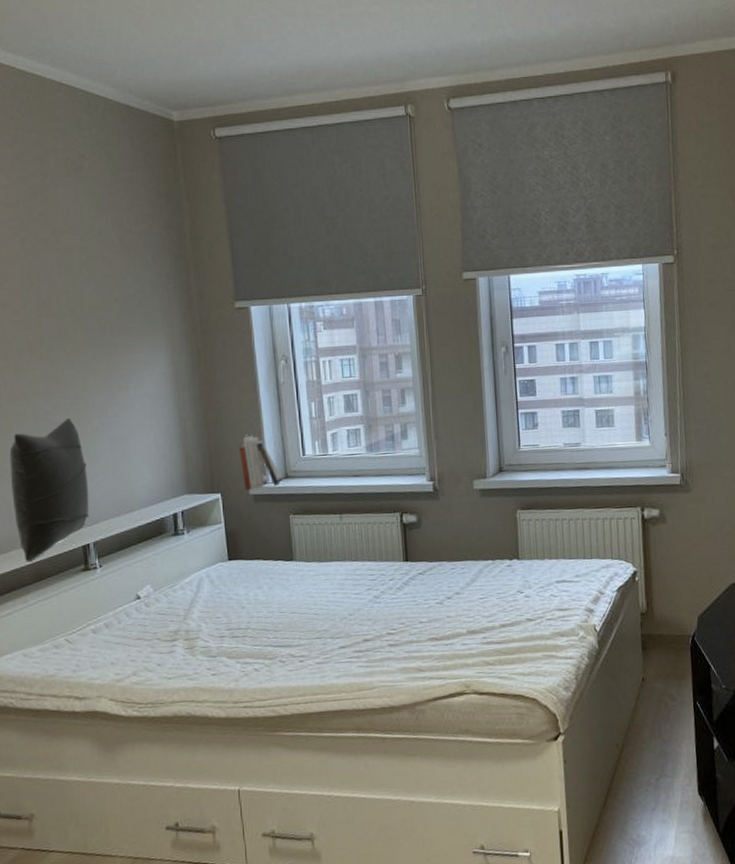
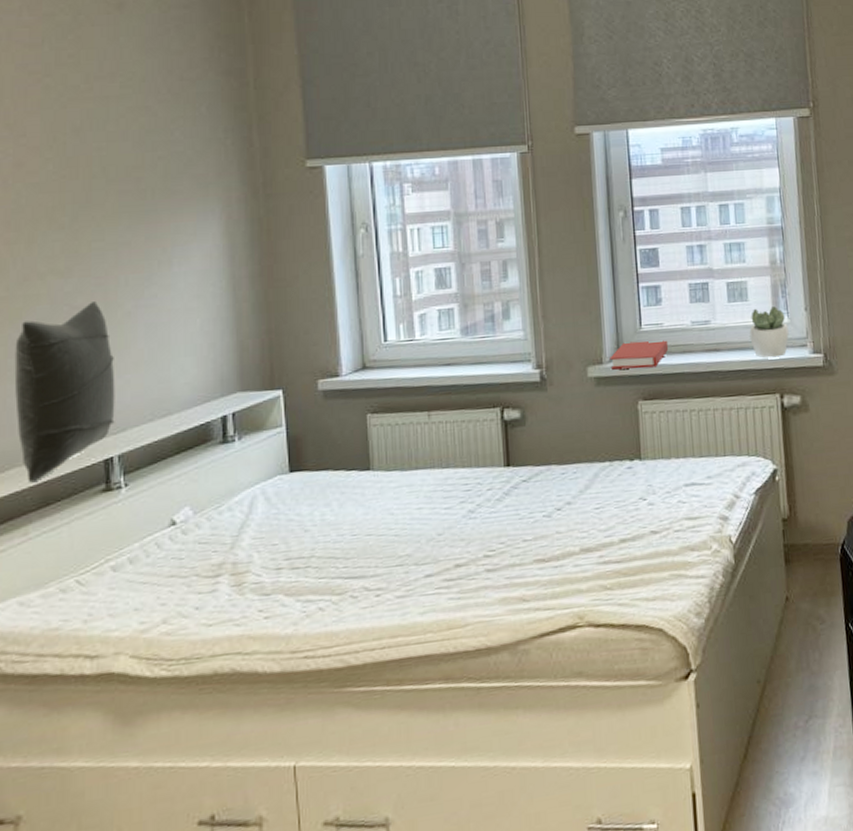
books: present [239,434,283,490] -> none [307,317,359,385]
book: none [493,459,544,484] -> present [610,340,669,370]
succulent plant: none [615,432,650,477] -> present [749,306,789,359]

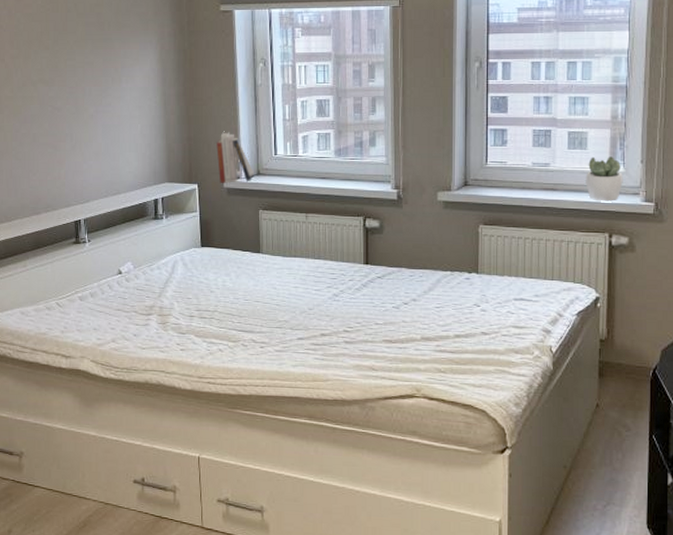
pillow: present [14,302,115,482] -> none [17,105,82,230]
books: none [307,317,359,385] -> present [216,131,255,183]
book: present [610,340,669,370] -> none [457,175,510,199]

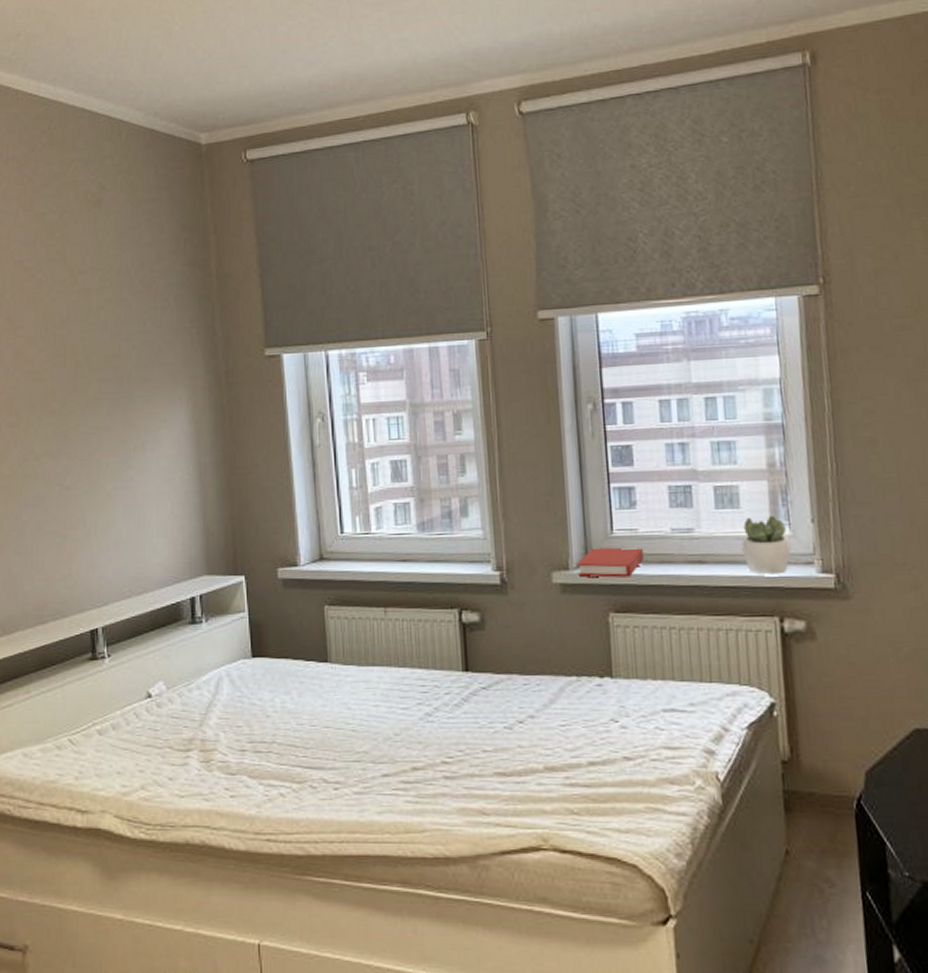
books: present [216,131,255,183] -> none [267,506,317,573]
book: none [457,175,510,199] -> present [577,547,645,578]

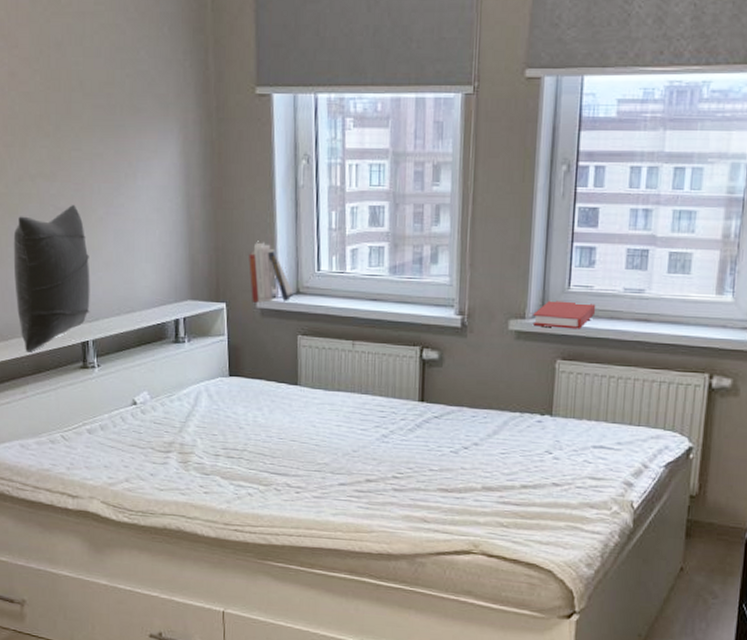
pillow: none [17,482,99,645] -> present [13,205,90,351]
books: none [267,506,317,573] -> present [249,241,294,303]
succulent plant: present [741,516,791,575] -> none [686,282,732,337]

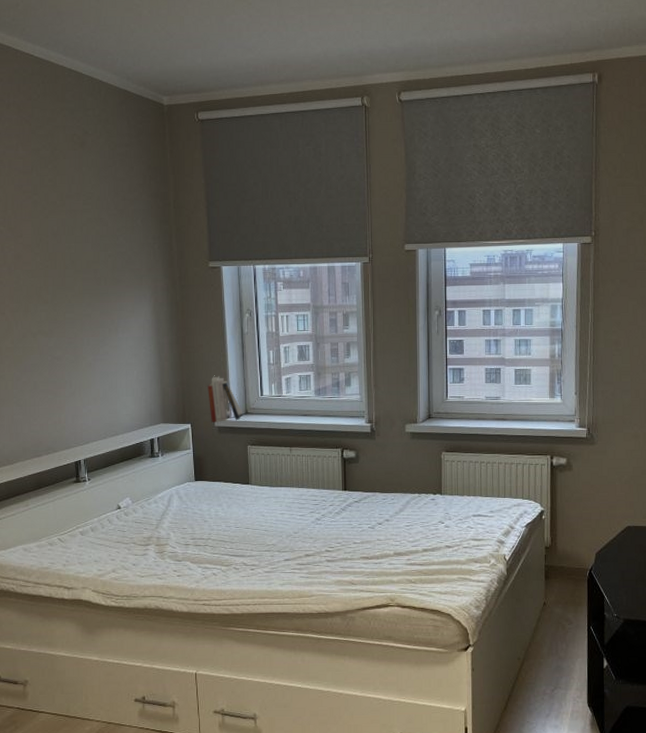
pillow: present [13,205,90,351] -> none [18,355,82,472]
book: present [532,300,596,329] -> none [422,408,467,429]

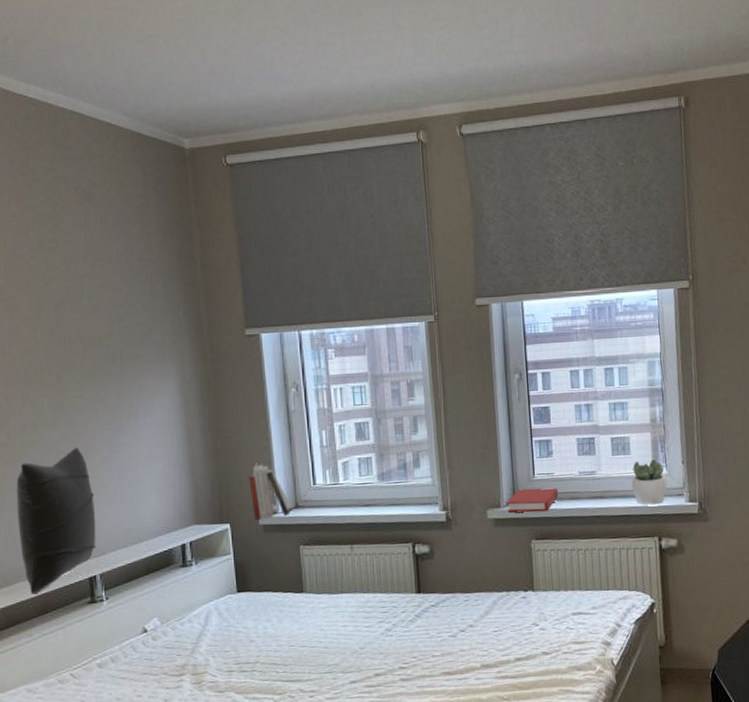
pillow: none [18,355,82,472] -> present [16,448,97,593]
book: none [422,408,467,429] -> present [506,488,559,513]
succulent plant: none [530,390,561,428] -> present [631,459,667,506]

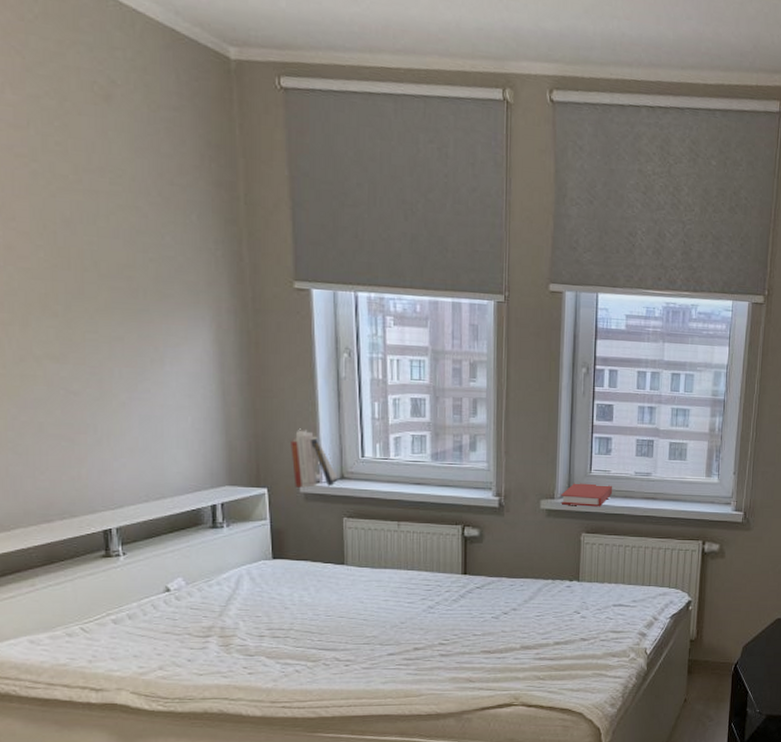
pillow: present [16,448,97,593] -> none [14,389,113,542]
succulent plant: present [631,459,667,506] -> none [683,467,717,511]

